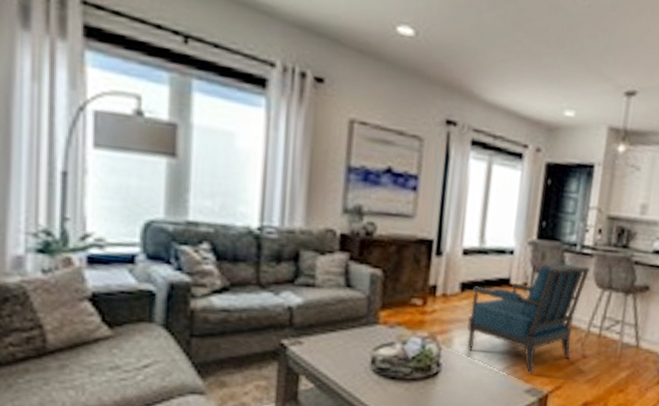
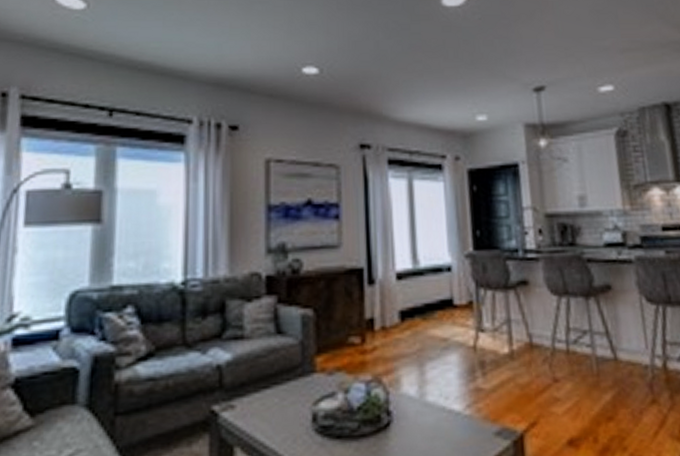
chair: present [467,263,591,374] -> none [413,272,540,411]

